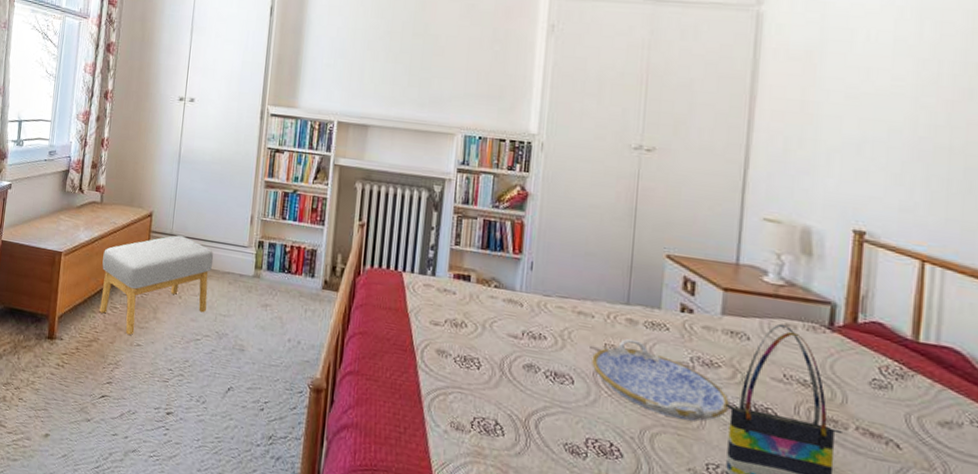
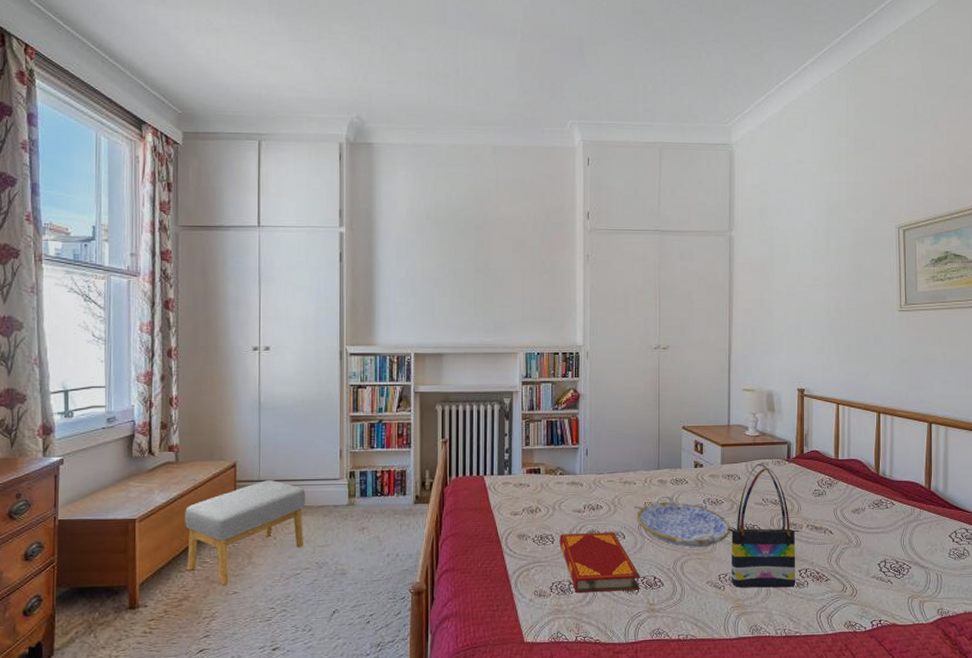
hardback book: none [487,360,591,455] -> present [559,531,640,594]

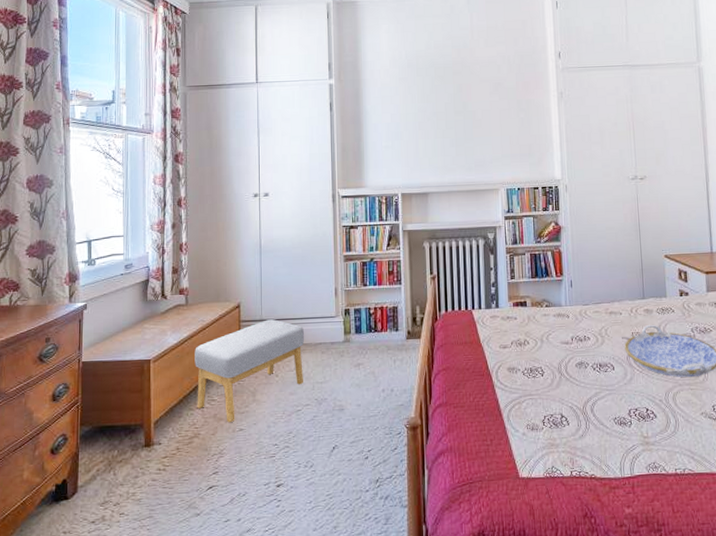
hardback book: present [559,531,640,594] -> none [549,363,633,427]

